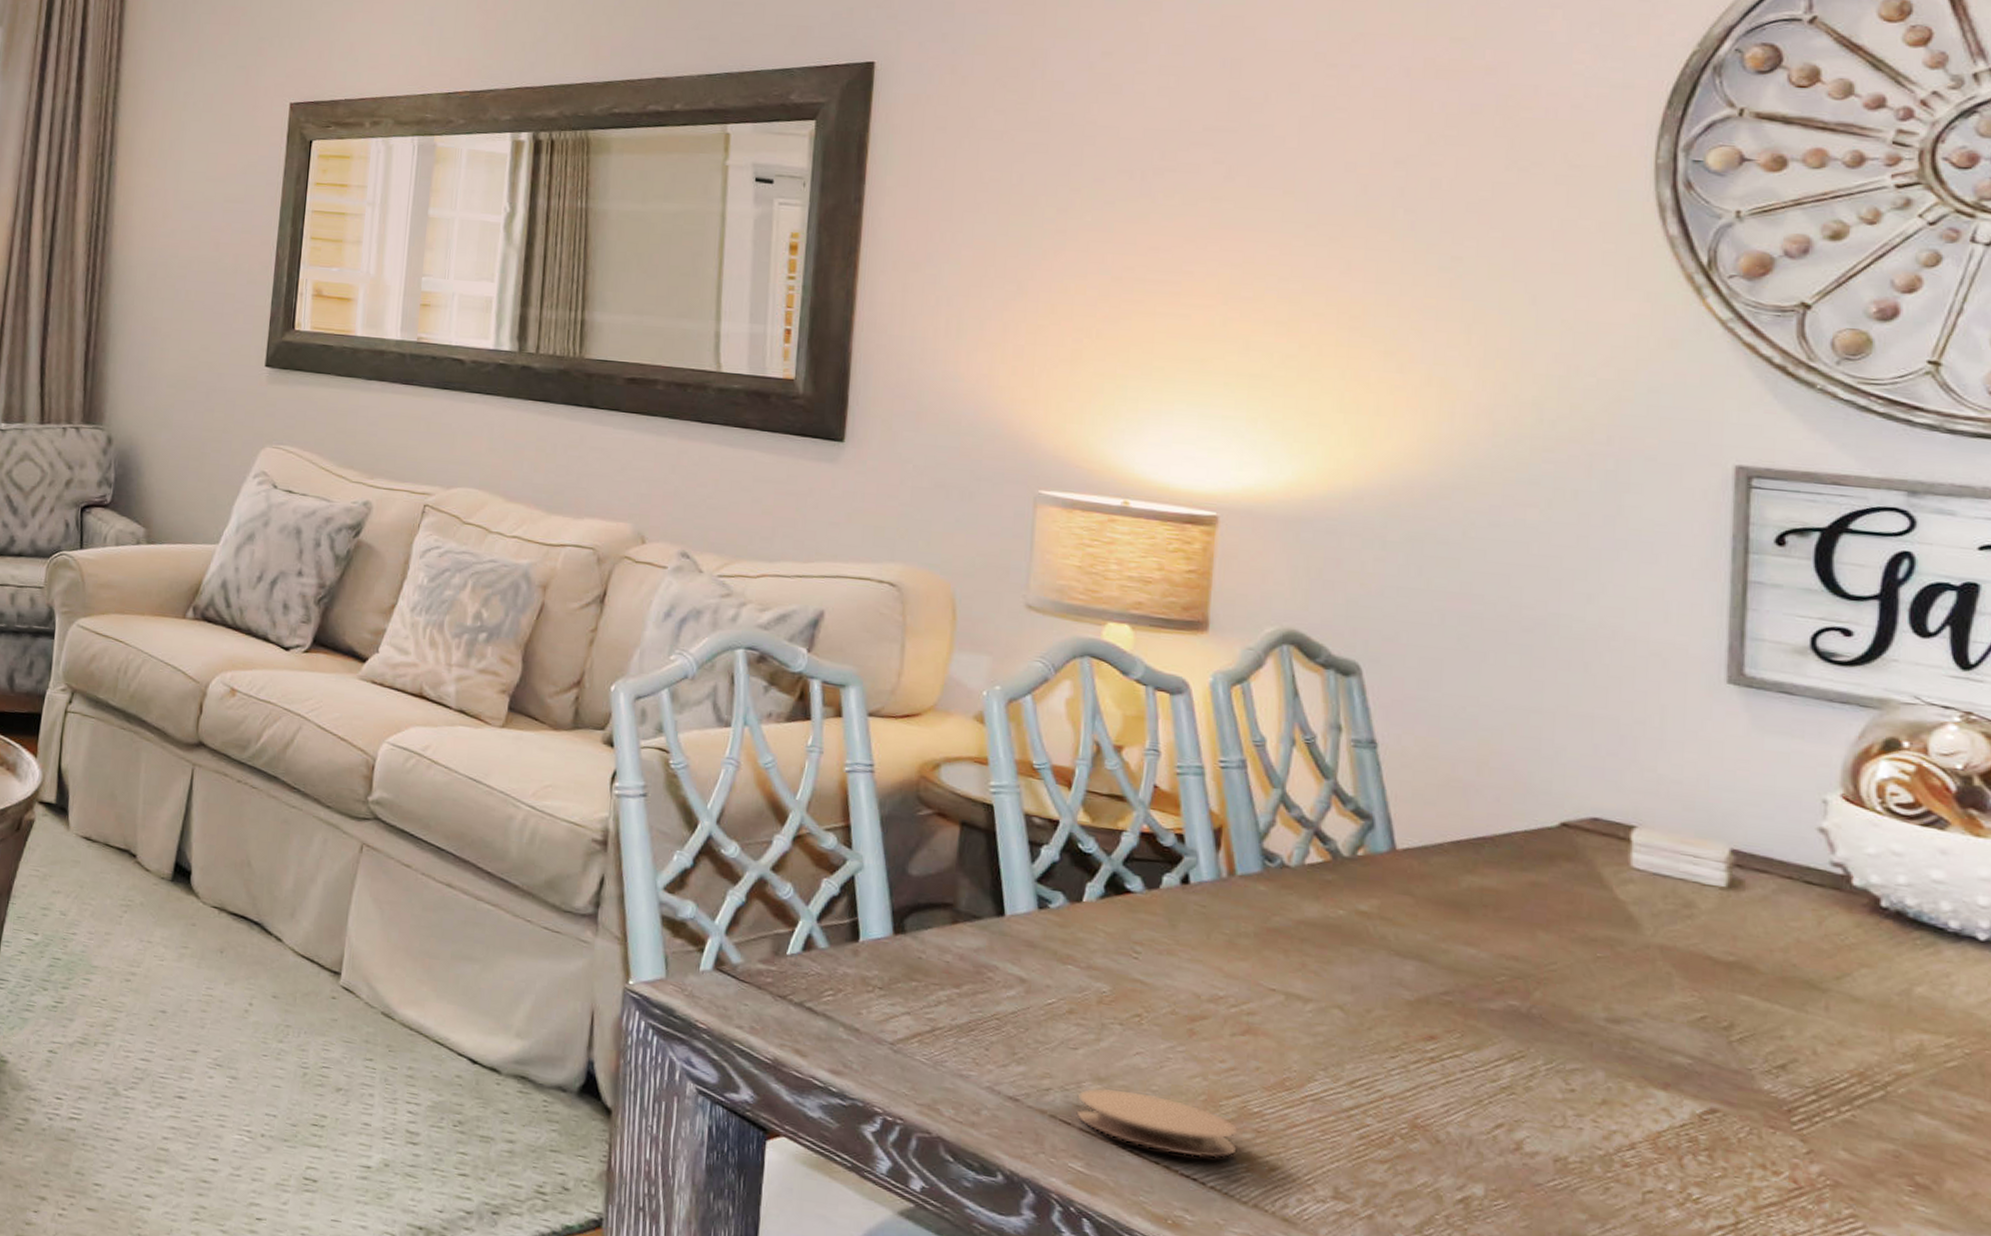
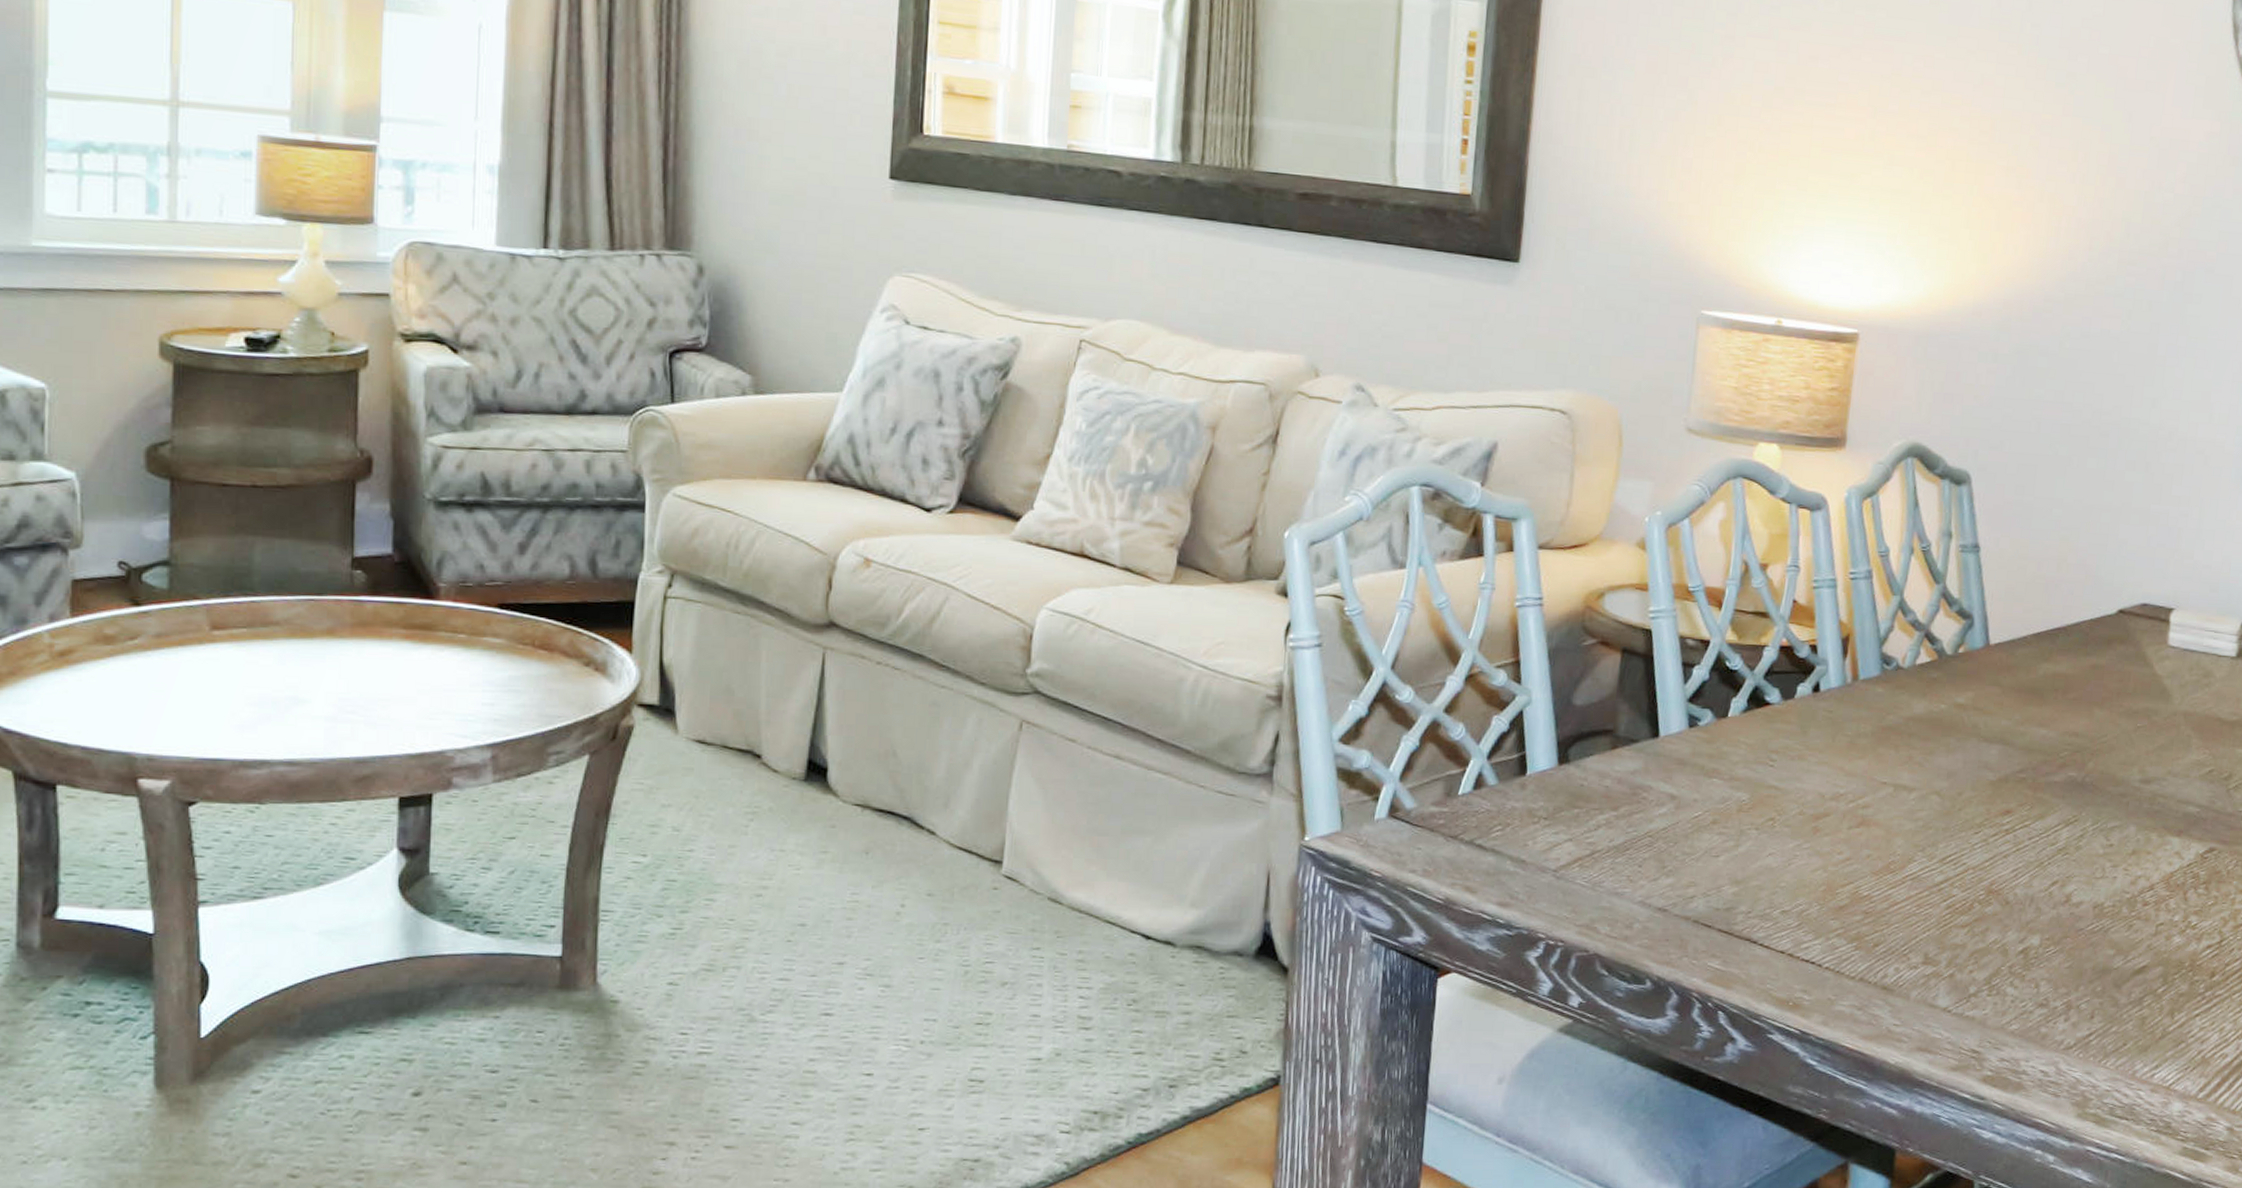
coaster: present [1076,1087,1238,1159] -> none [1716,888,1851,943]

